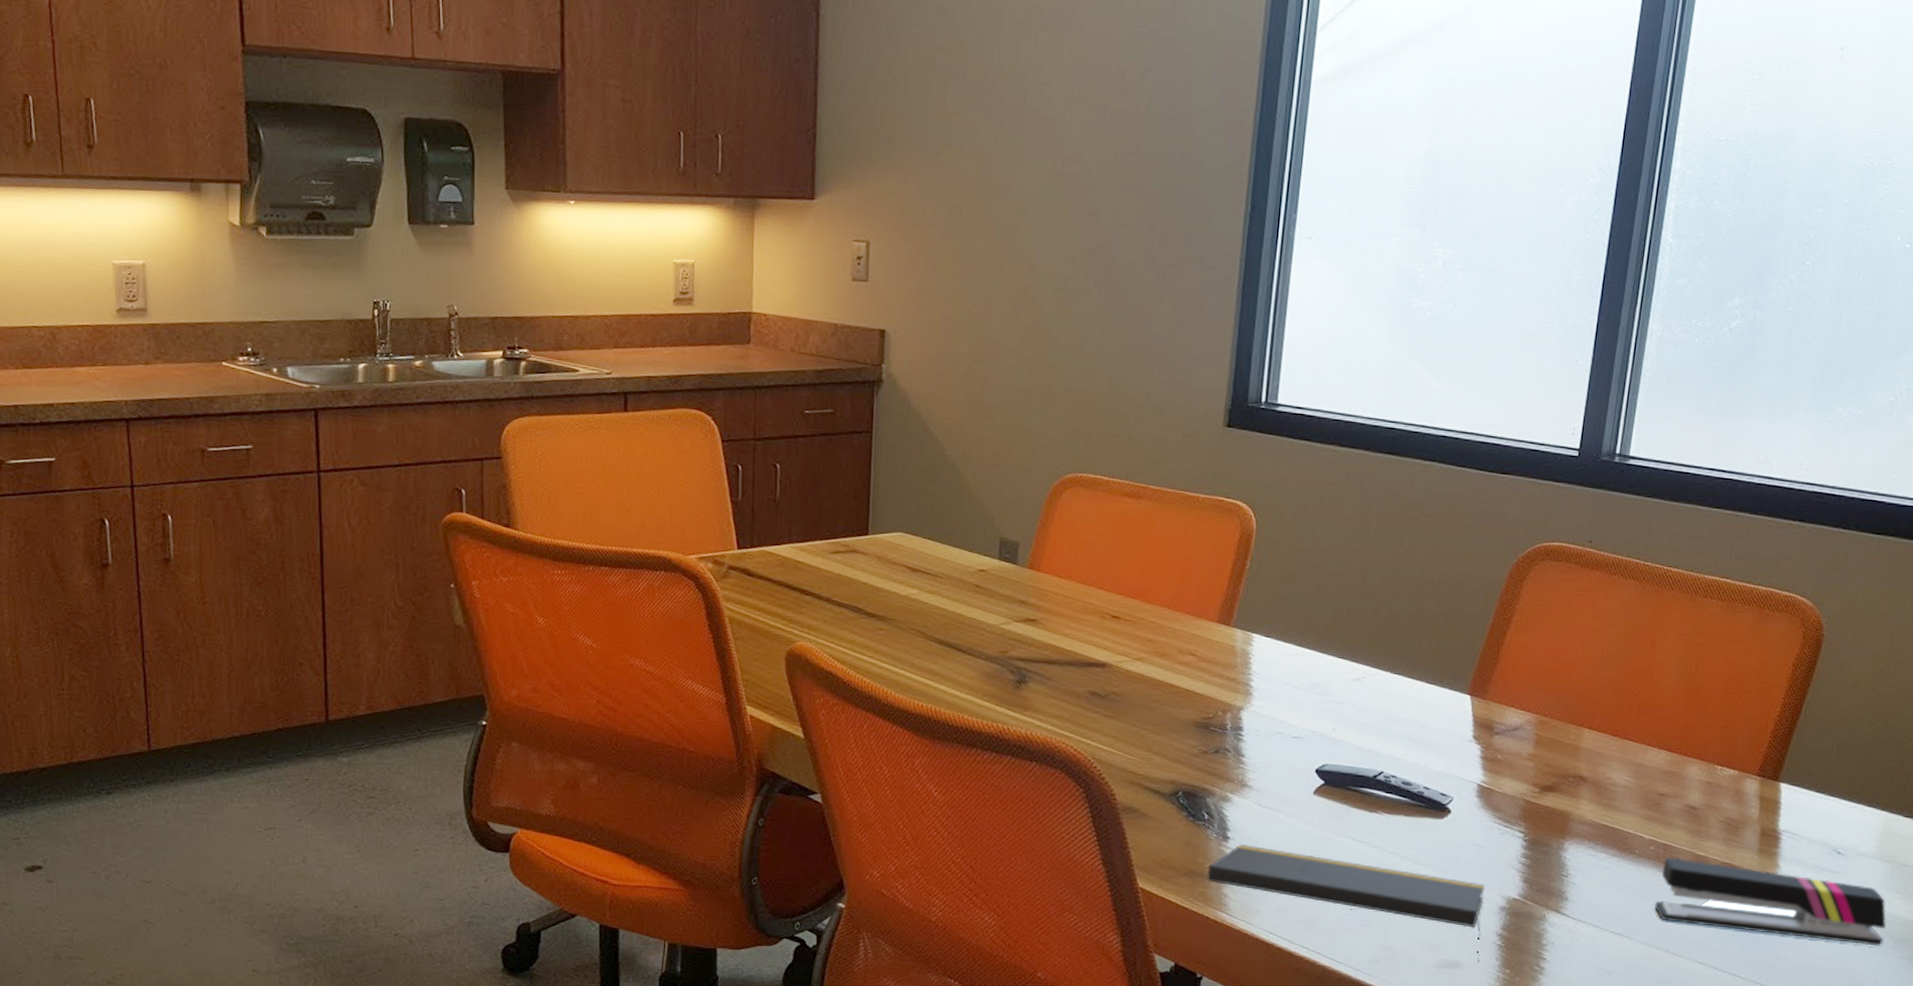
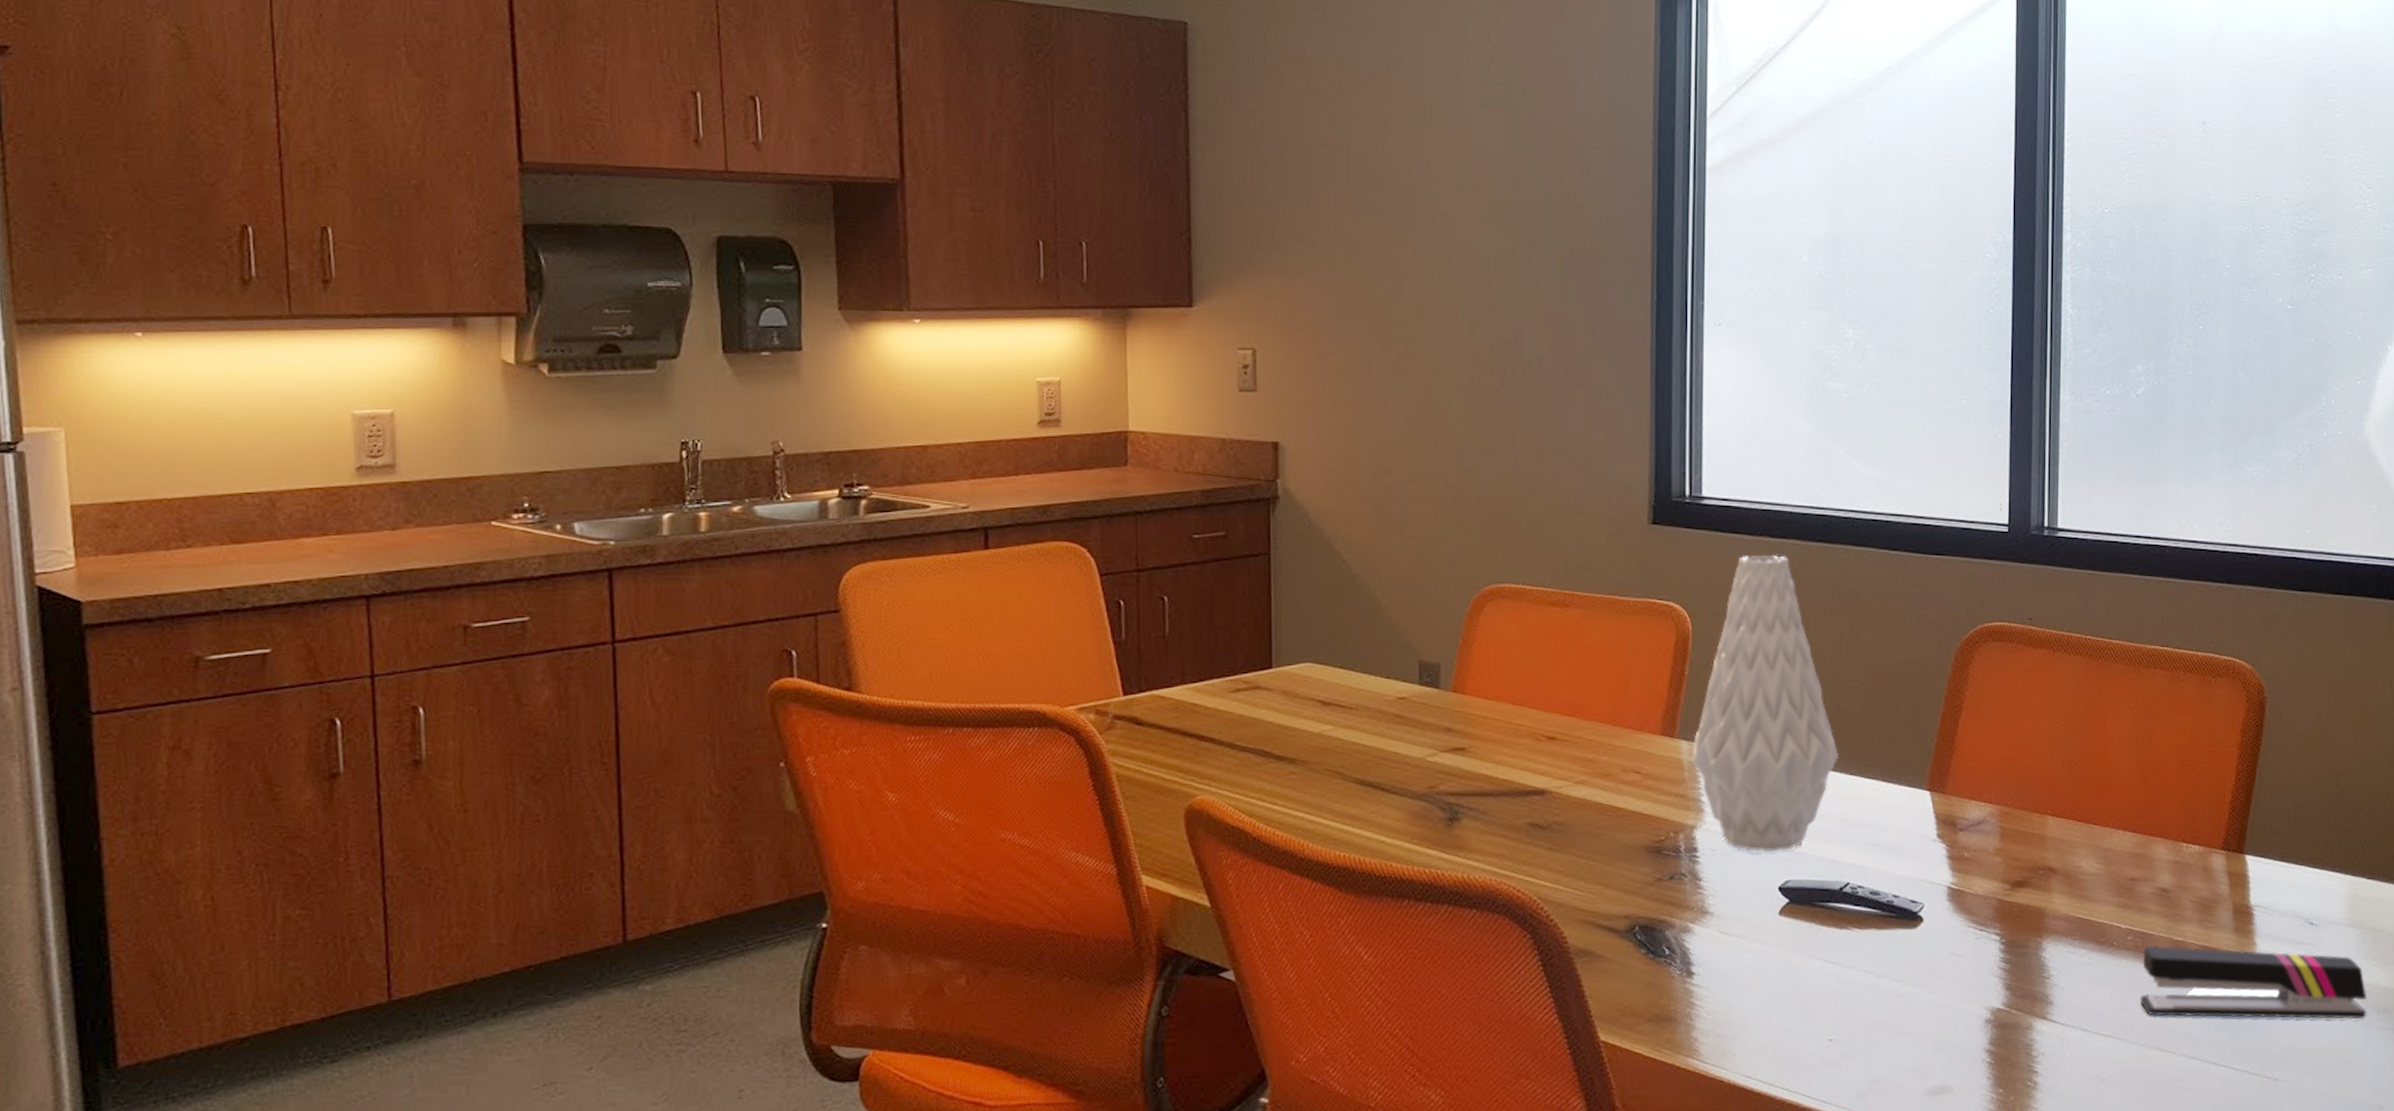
notepad: present [1207,843,1485,963] -> none [1674,978,1971,1085]
vase: none [1245,462,1385,737] -> present [1692,554,1838,851]

